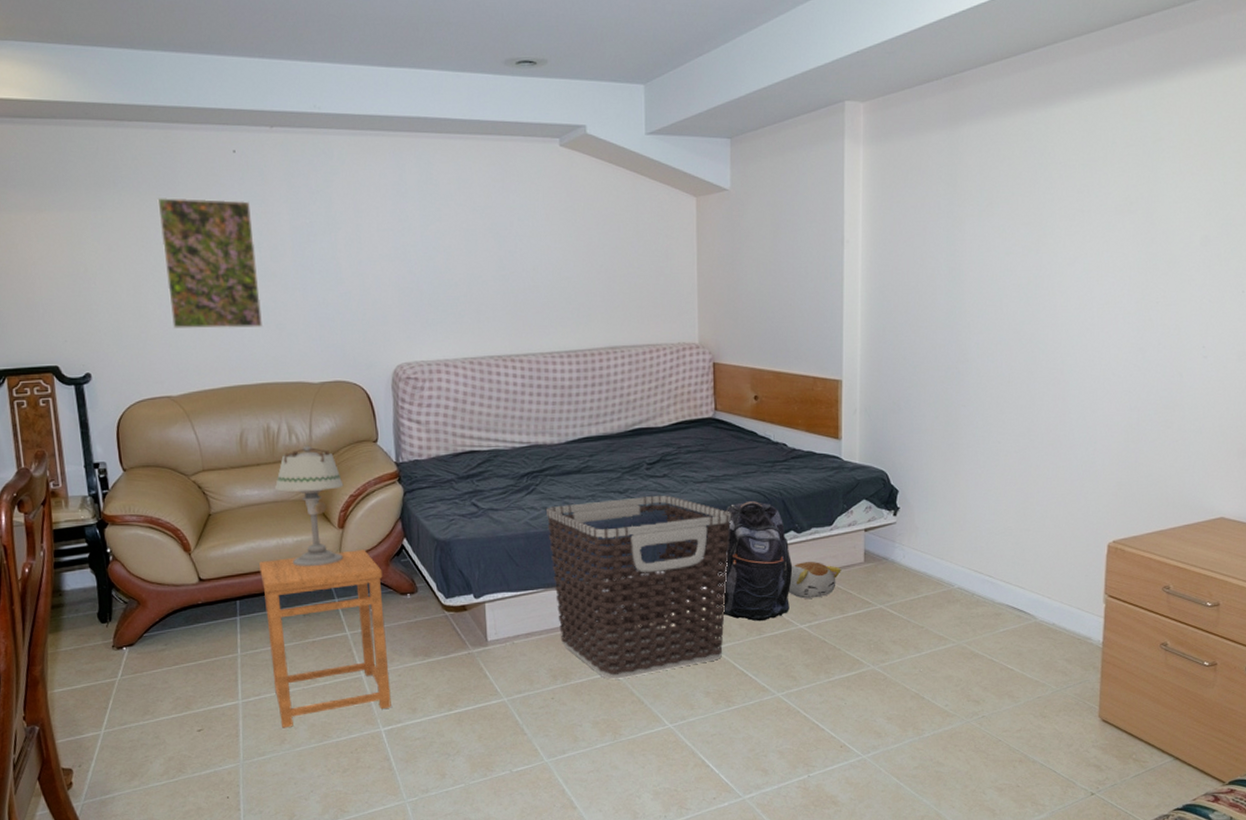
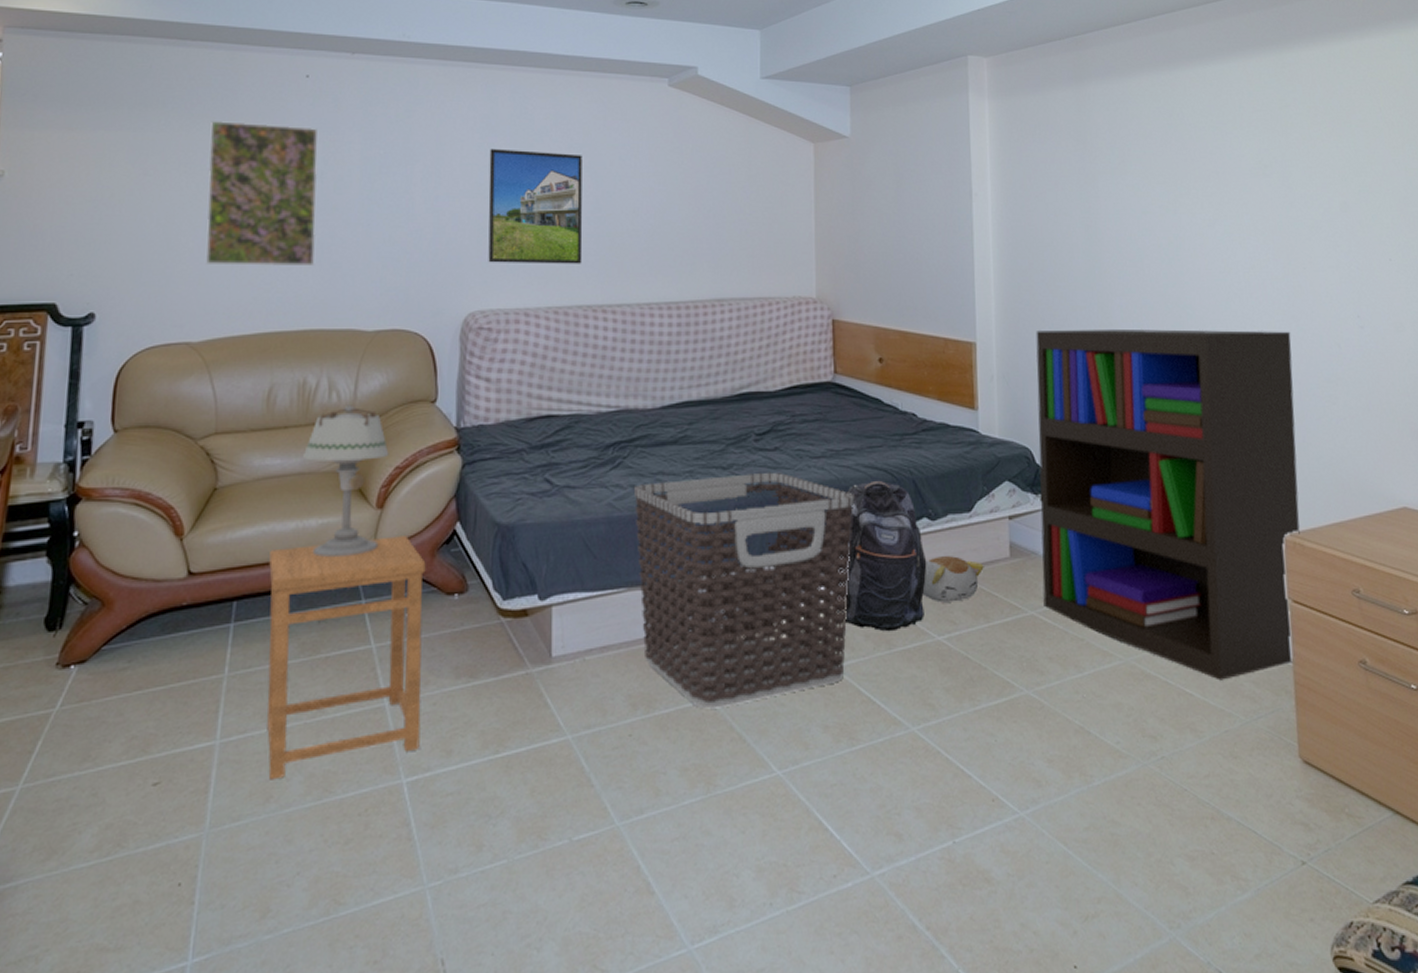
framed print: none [402,214,491,320] -> present [488,148,583,264]
bookshelf: none [891,362,1136,659] -> present [1035,328,1300,681]

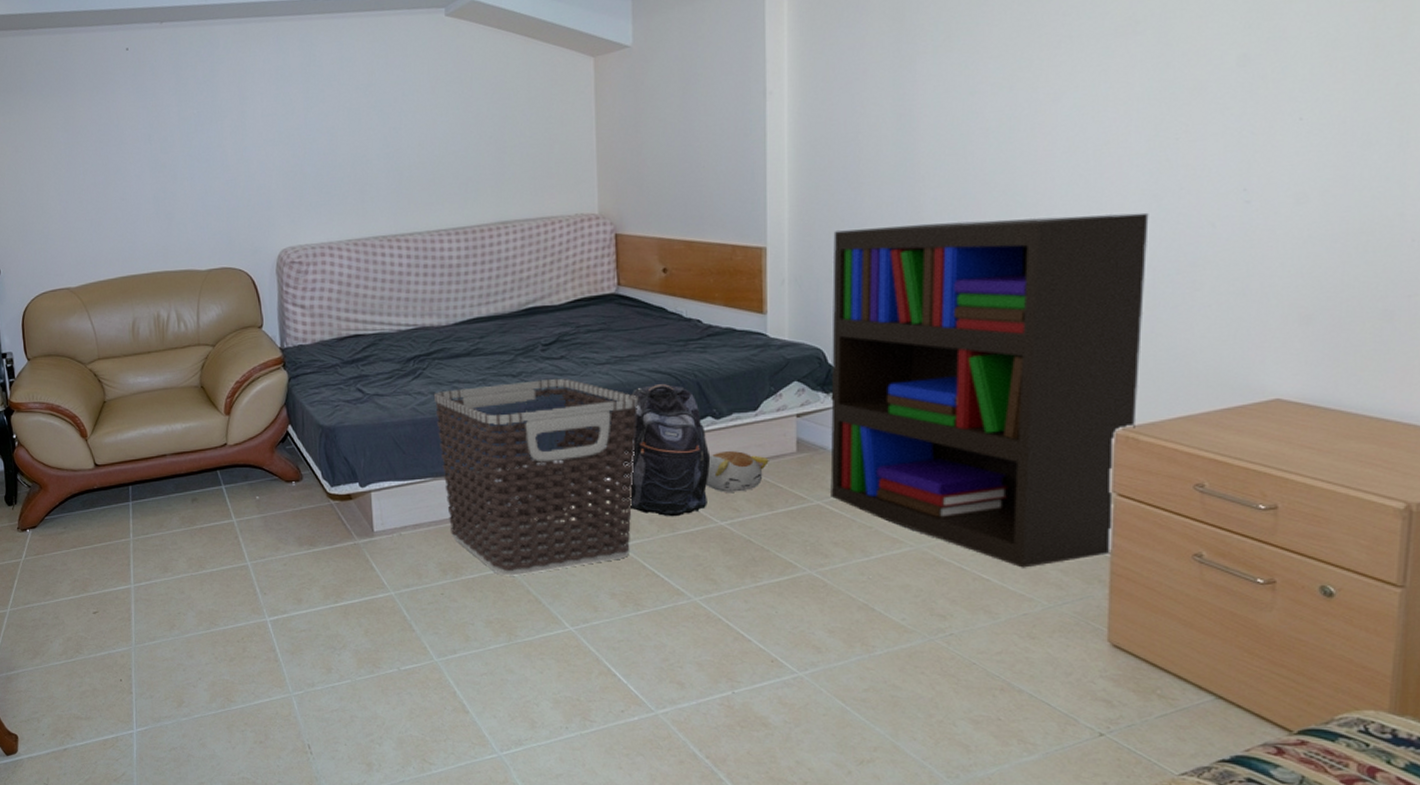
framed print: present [206,120,318,267] -> none [58,96,153,223]
side table: present [267,536,426,780] -> none [150,436,277,614]
table lamp: present [302,404,389,558] -> none [164,332,230,454]
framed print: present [488,148,583,264] -> none [286,95,376,204]

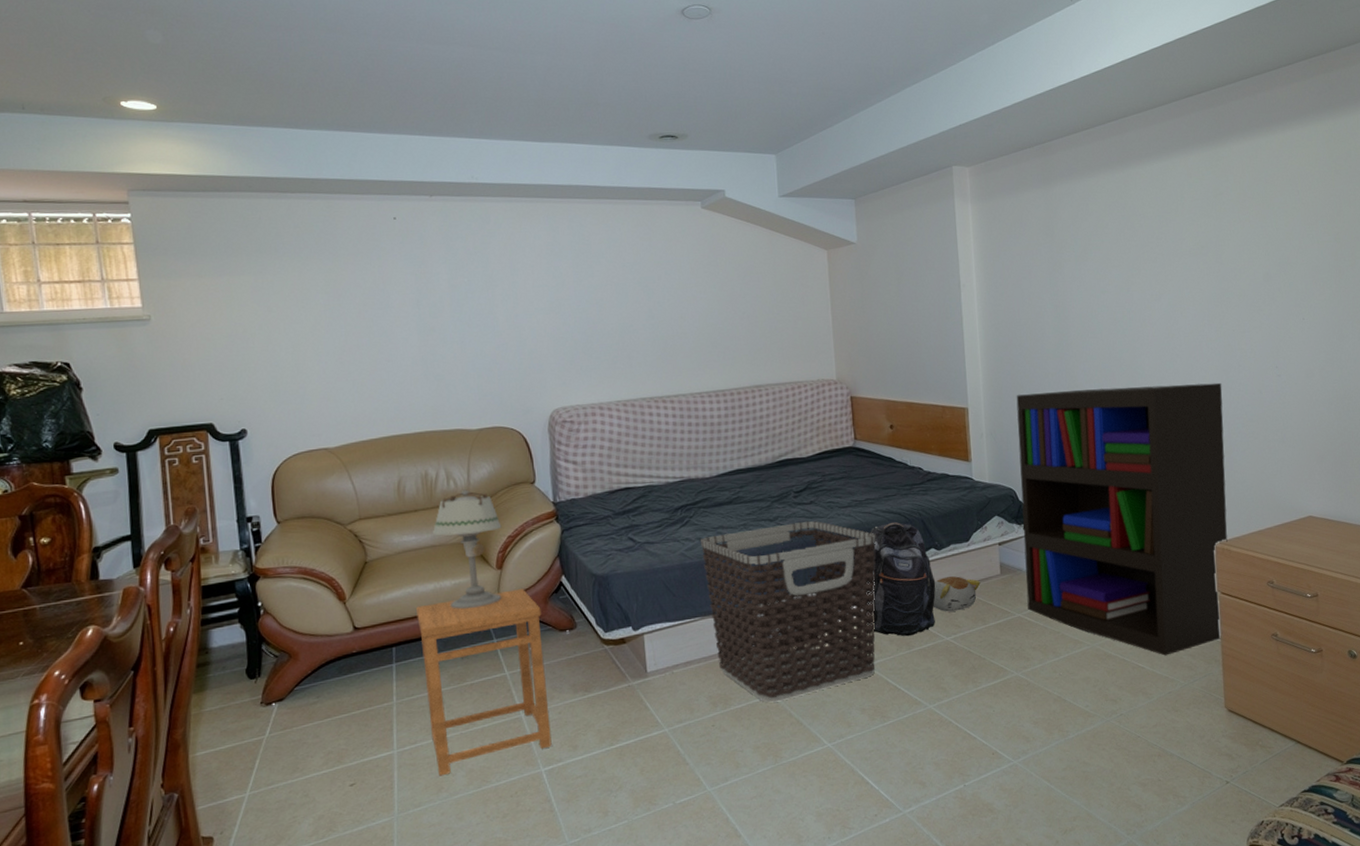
side table: none [150,436,277,614] -> present [416,589,552,776]
table lamp: none [164,332,230,454] -> present [432,489,502,609]

